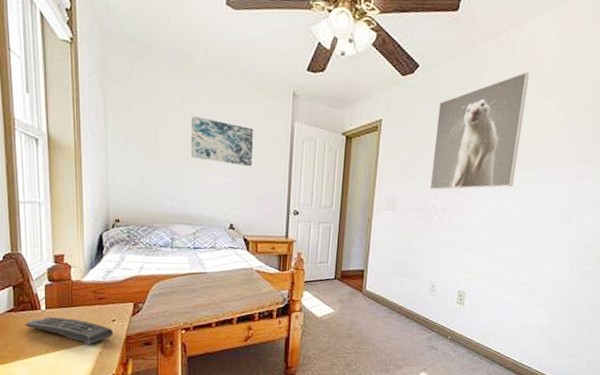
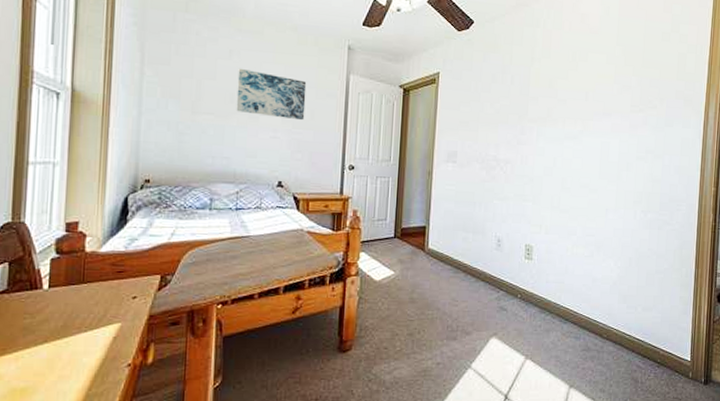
remote control: present [25,317,114,345] -> none [19,297,134,330]
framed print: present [430,71,529,190] -> none [490,28,578,141]

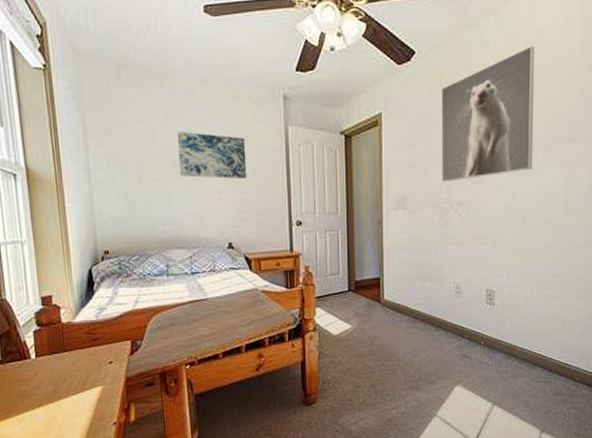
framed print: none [490,28,578,141] -> present [441,45,534,182]

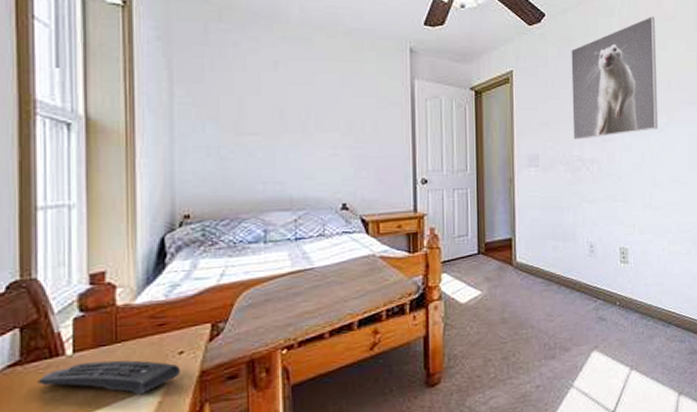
remote control: none [14,365,112,393] -> present [37,360,181,396]
wall art: present [176,131,247,179] -> none [286,80,367,134]

